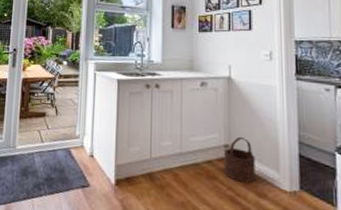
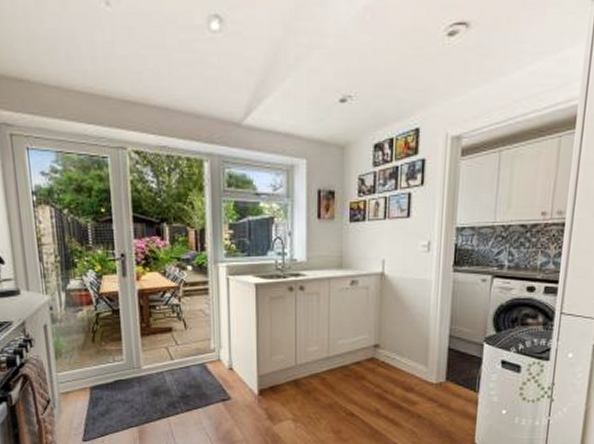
wooden bucket: present [223,136,255,183] -> none [372,335,405,379]

